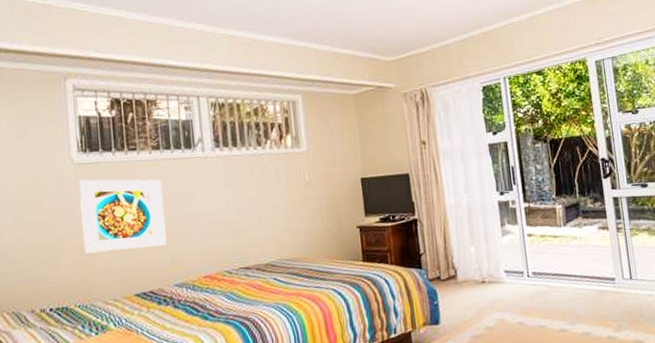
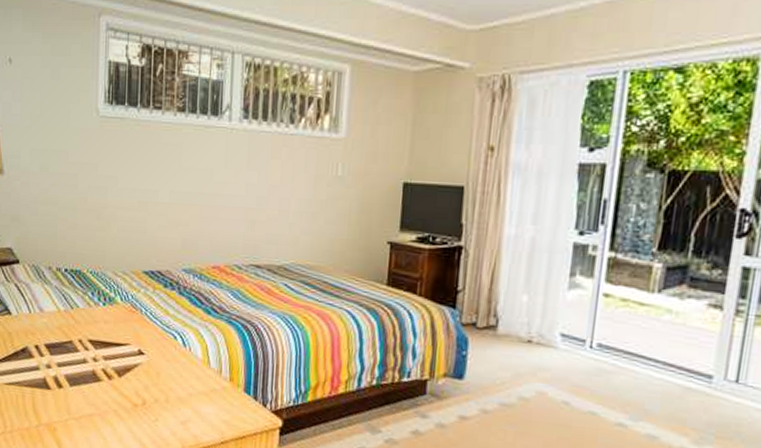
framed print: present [79,179,167,254] -> none [101,136,183,225]

